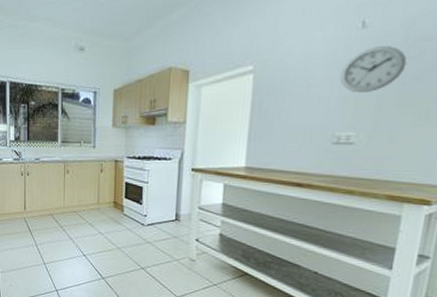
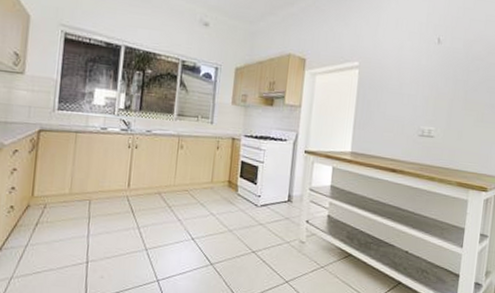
wall clock: present [339,46,407,92] -> none [423,59,468,95]

